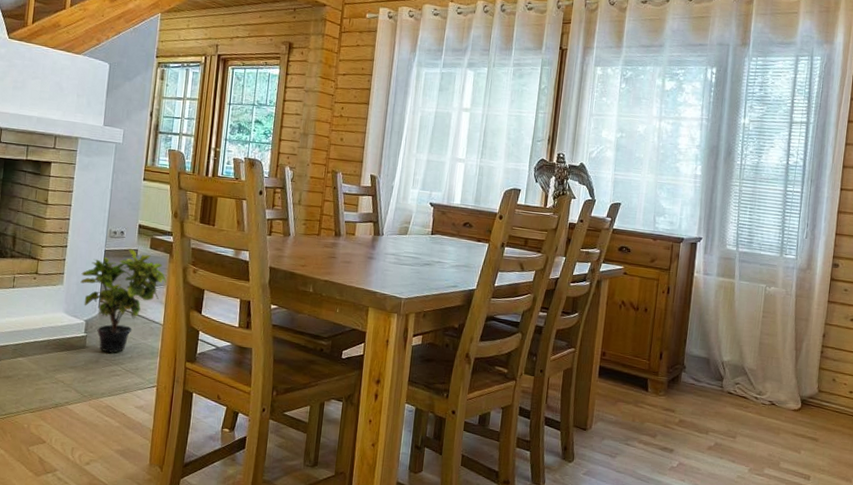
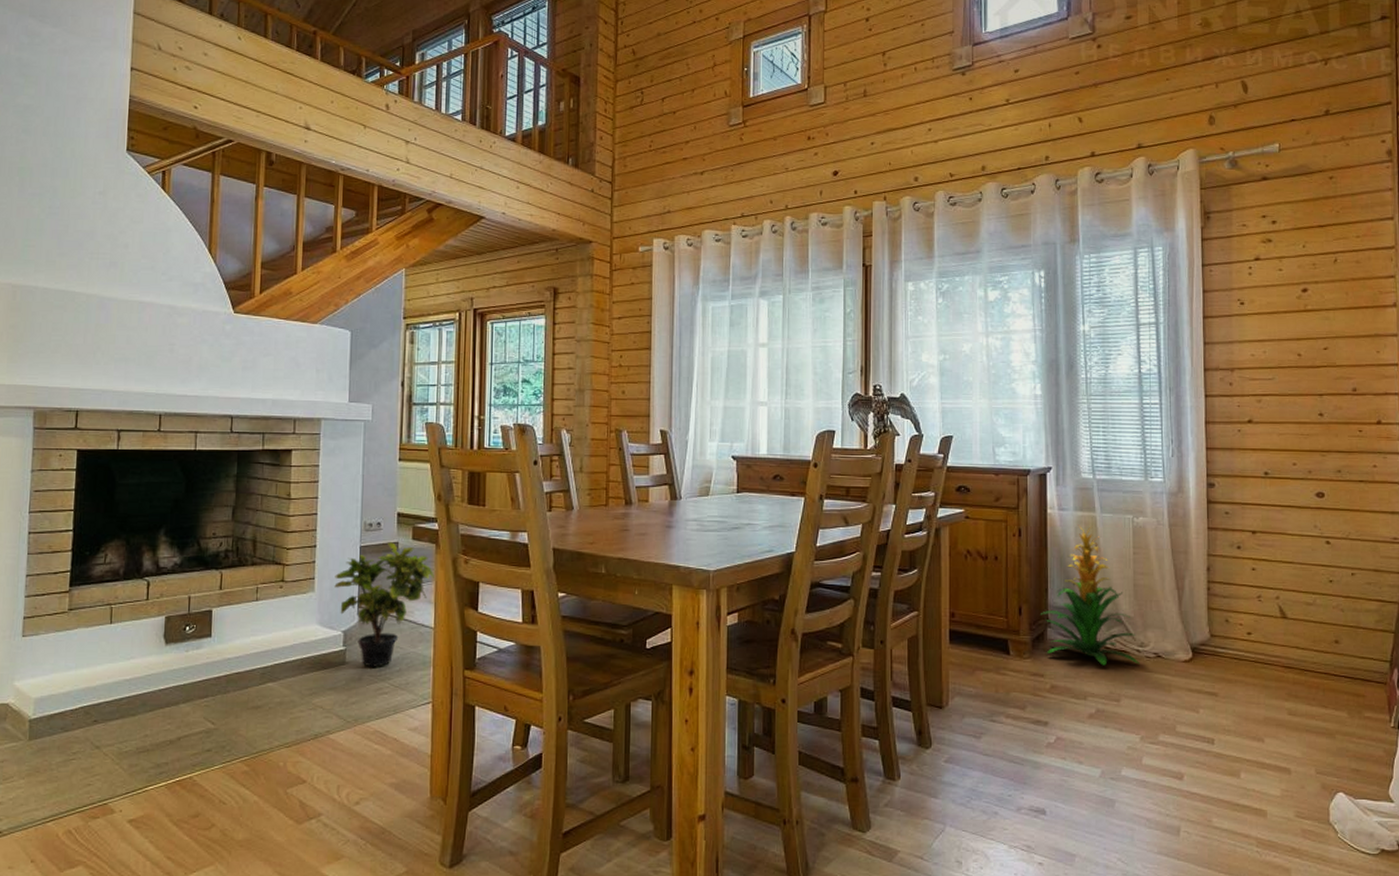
indoor plant: none [678,288,756,410] -> present [1041,524,1139,666]

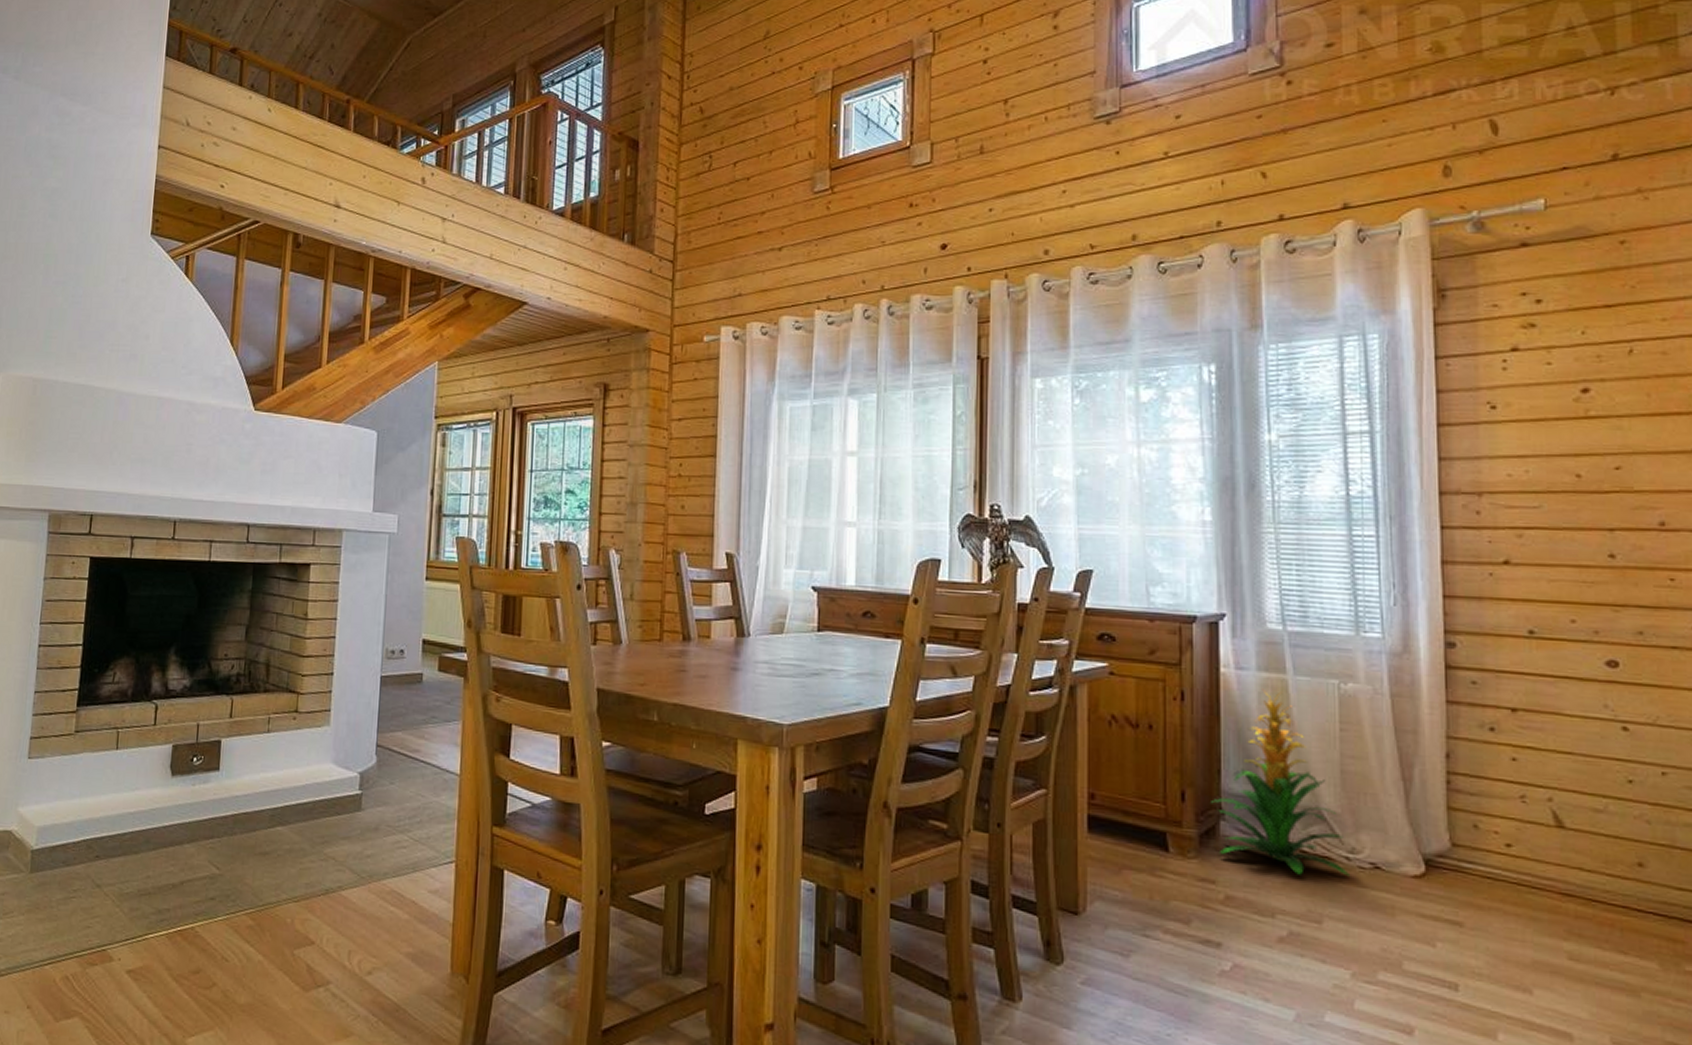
potted plant: present [334,542,434,667] -> none [351,673,462,817]

